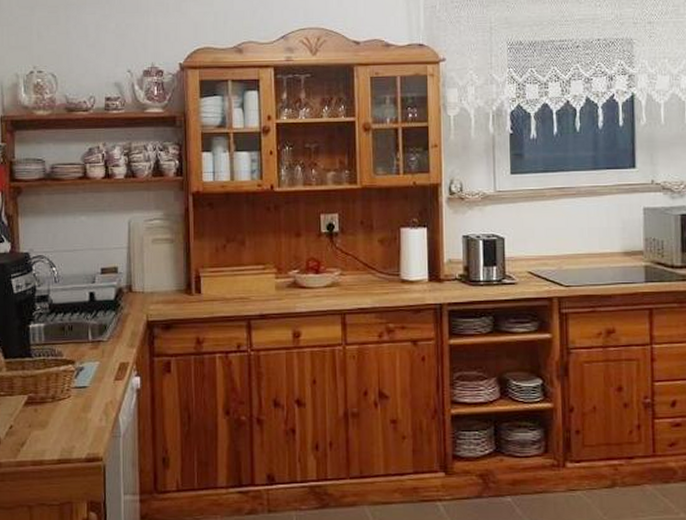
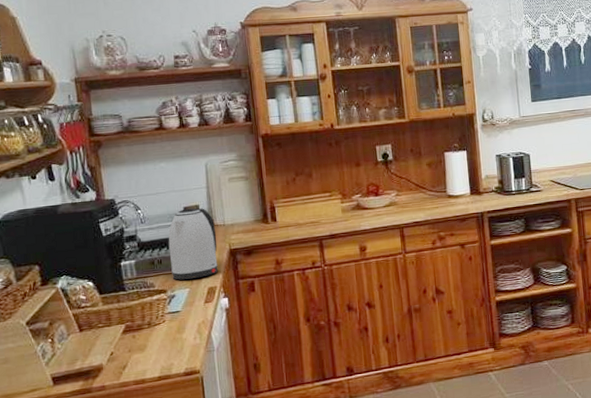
kettle: none [81,270,134,351] -> present [168,208,218,280]

